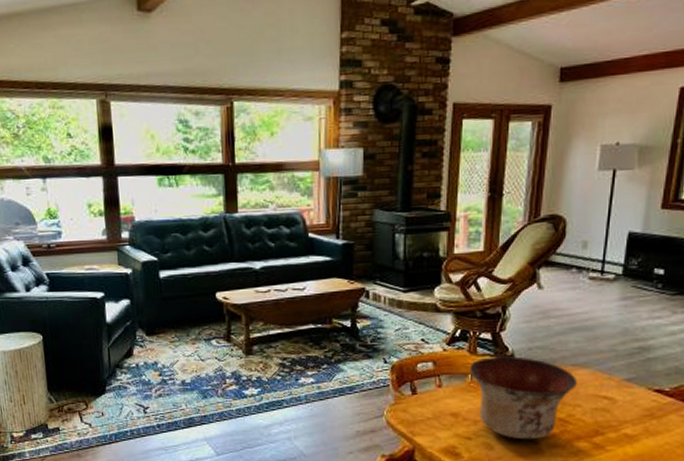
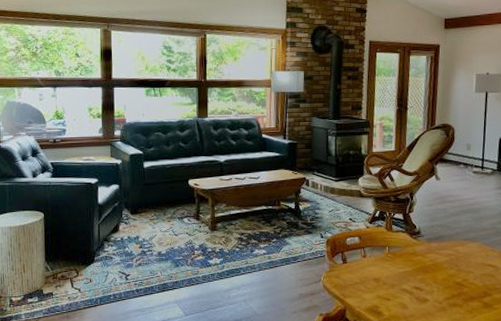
bowl: present [469,356,577,440] -> none [387,233,469,300]

